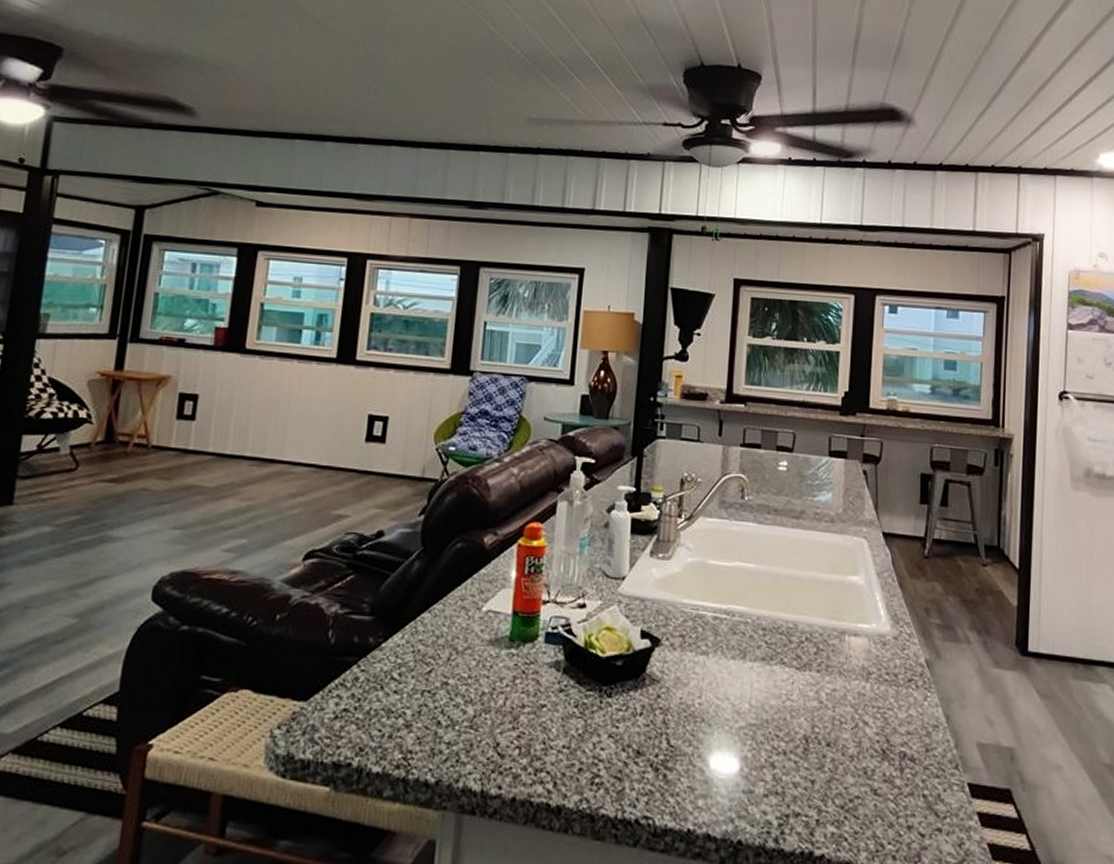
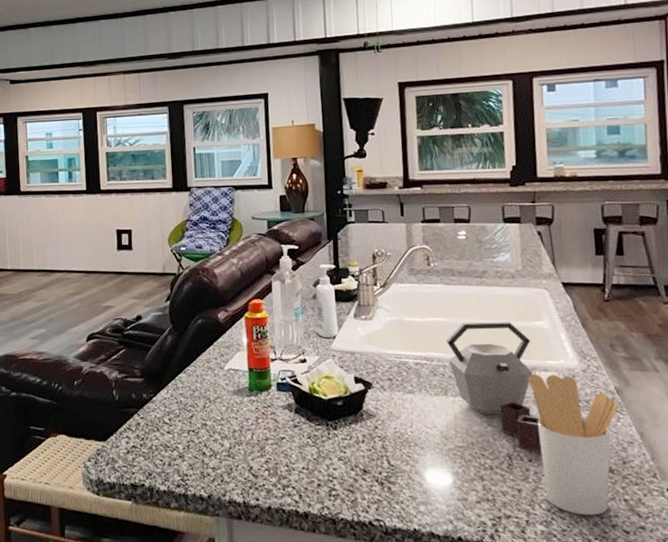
kettle: none [751,570,844,734] -> present [446,321,542,452]
utensil holder: none [835,639,928,814] -> present [527,374,619,516]

